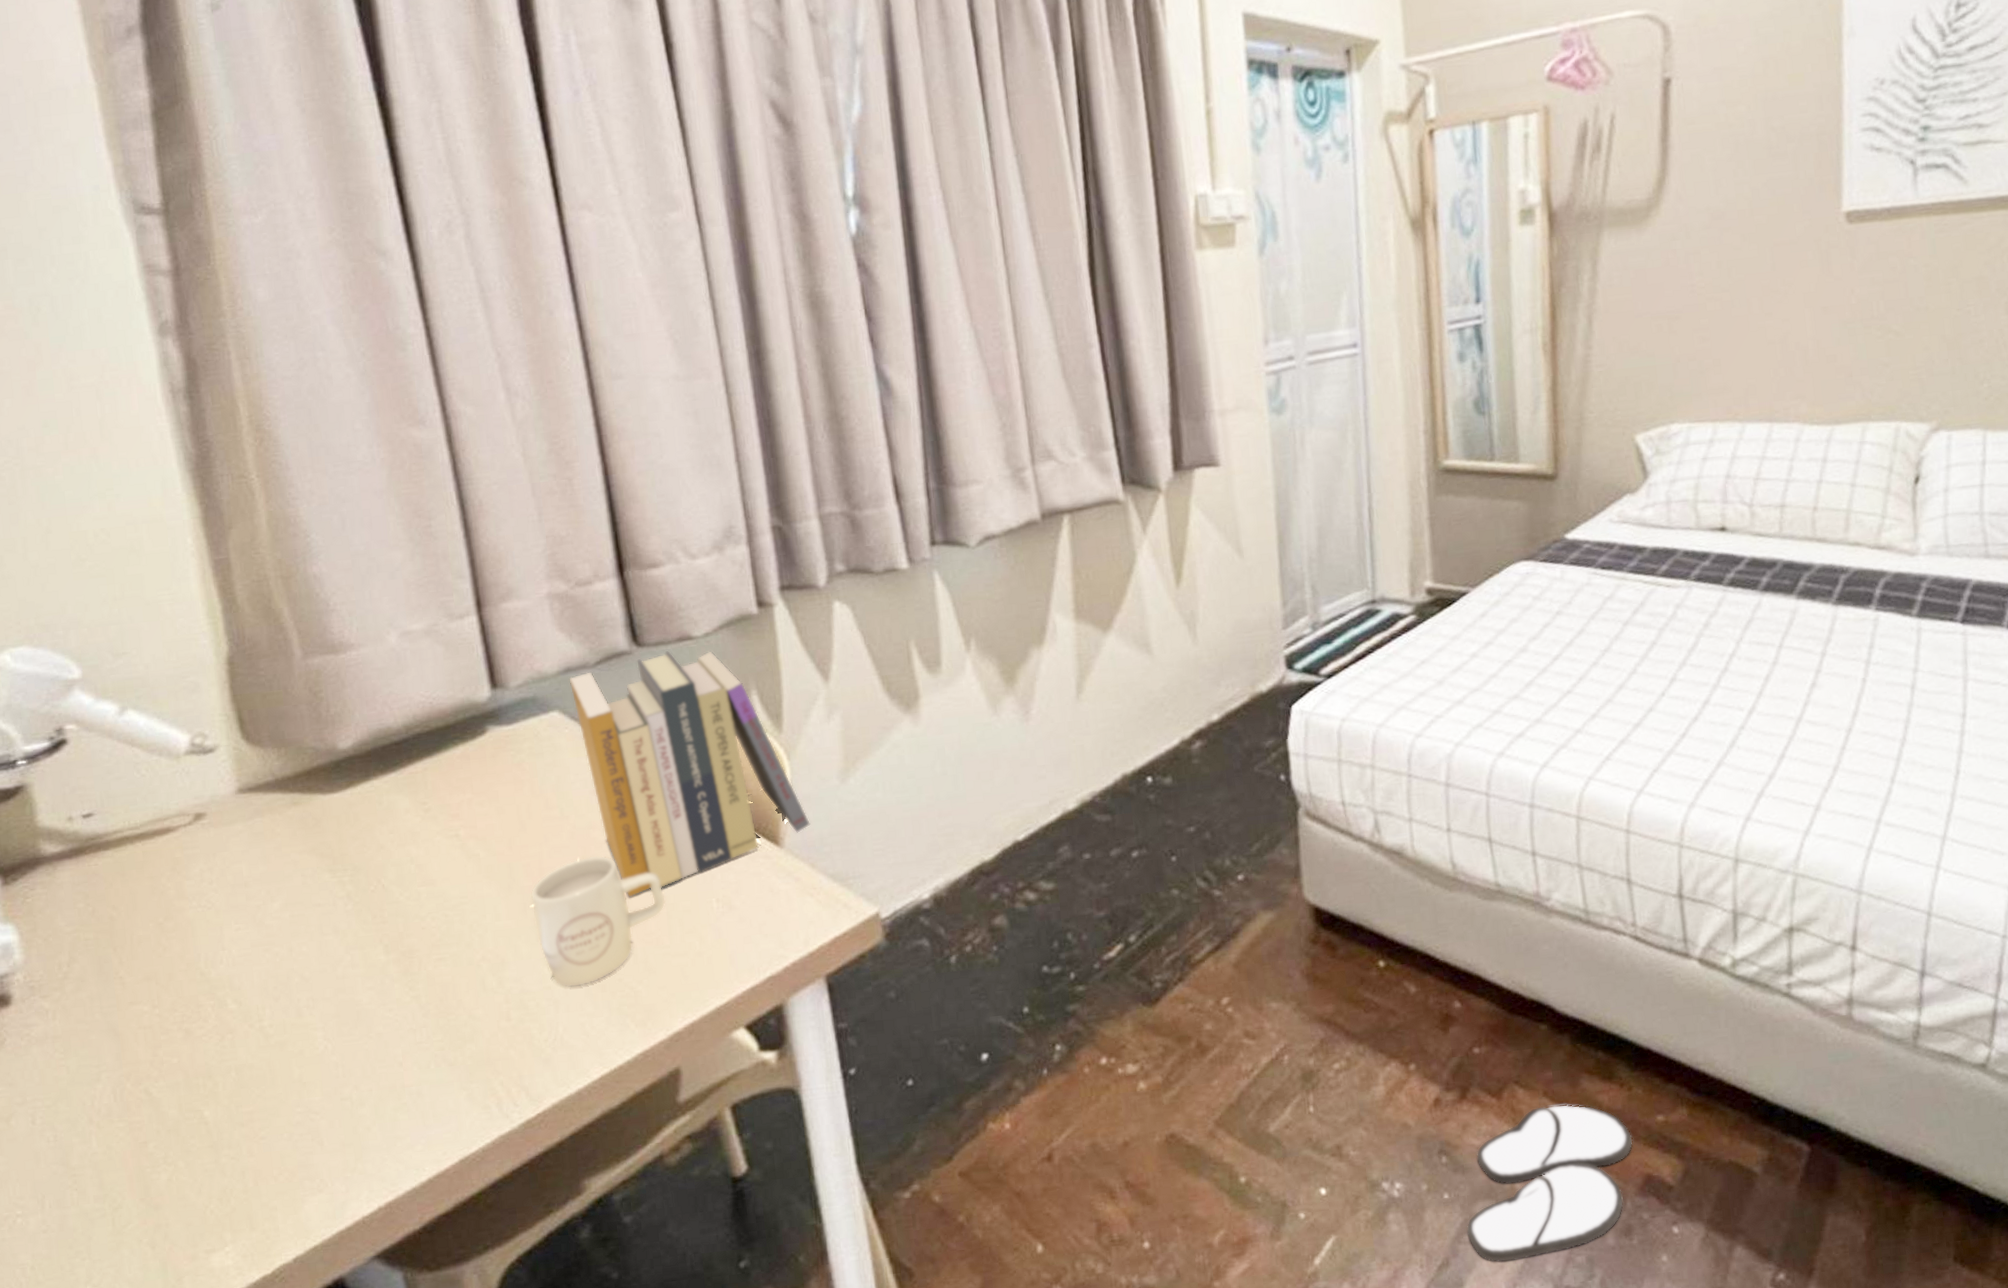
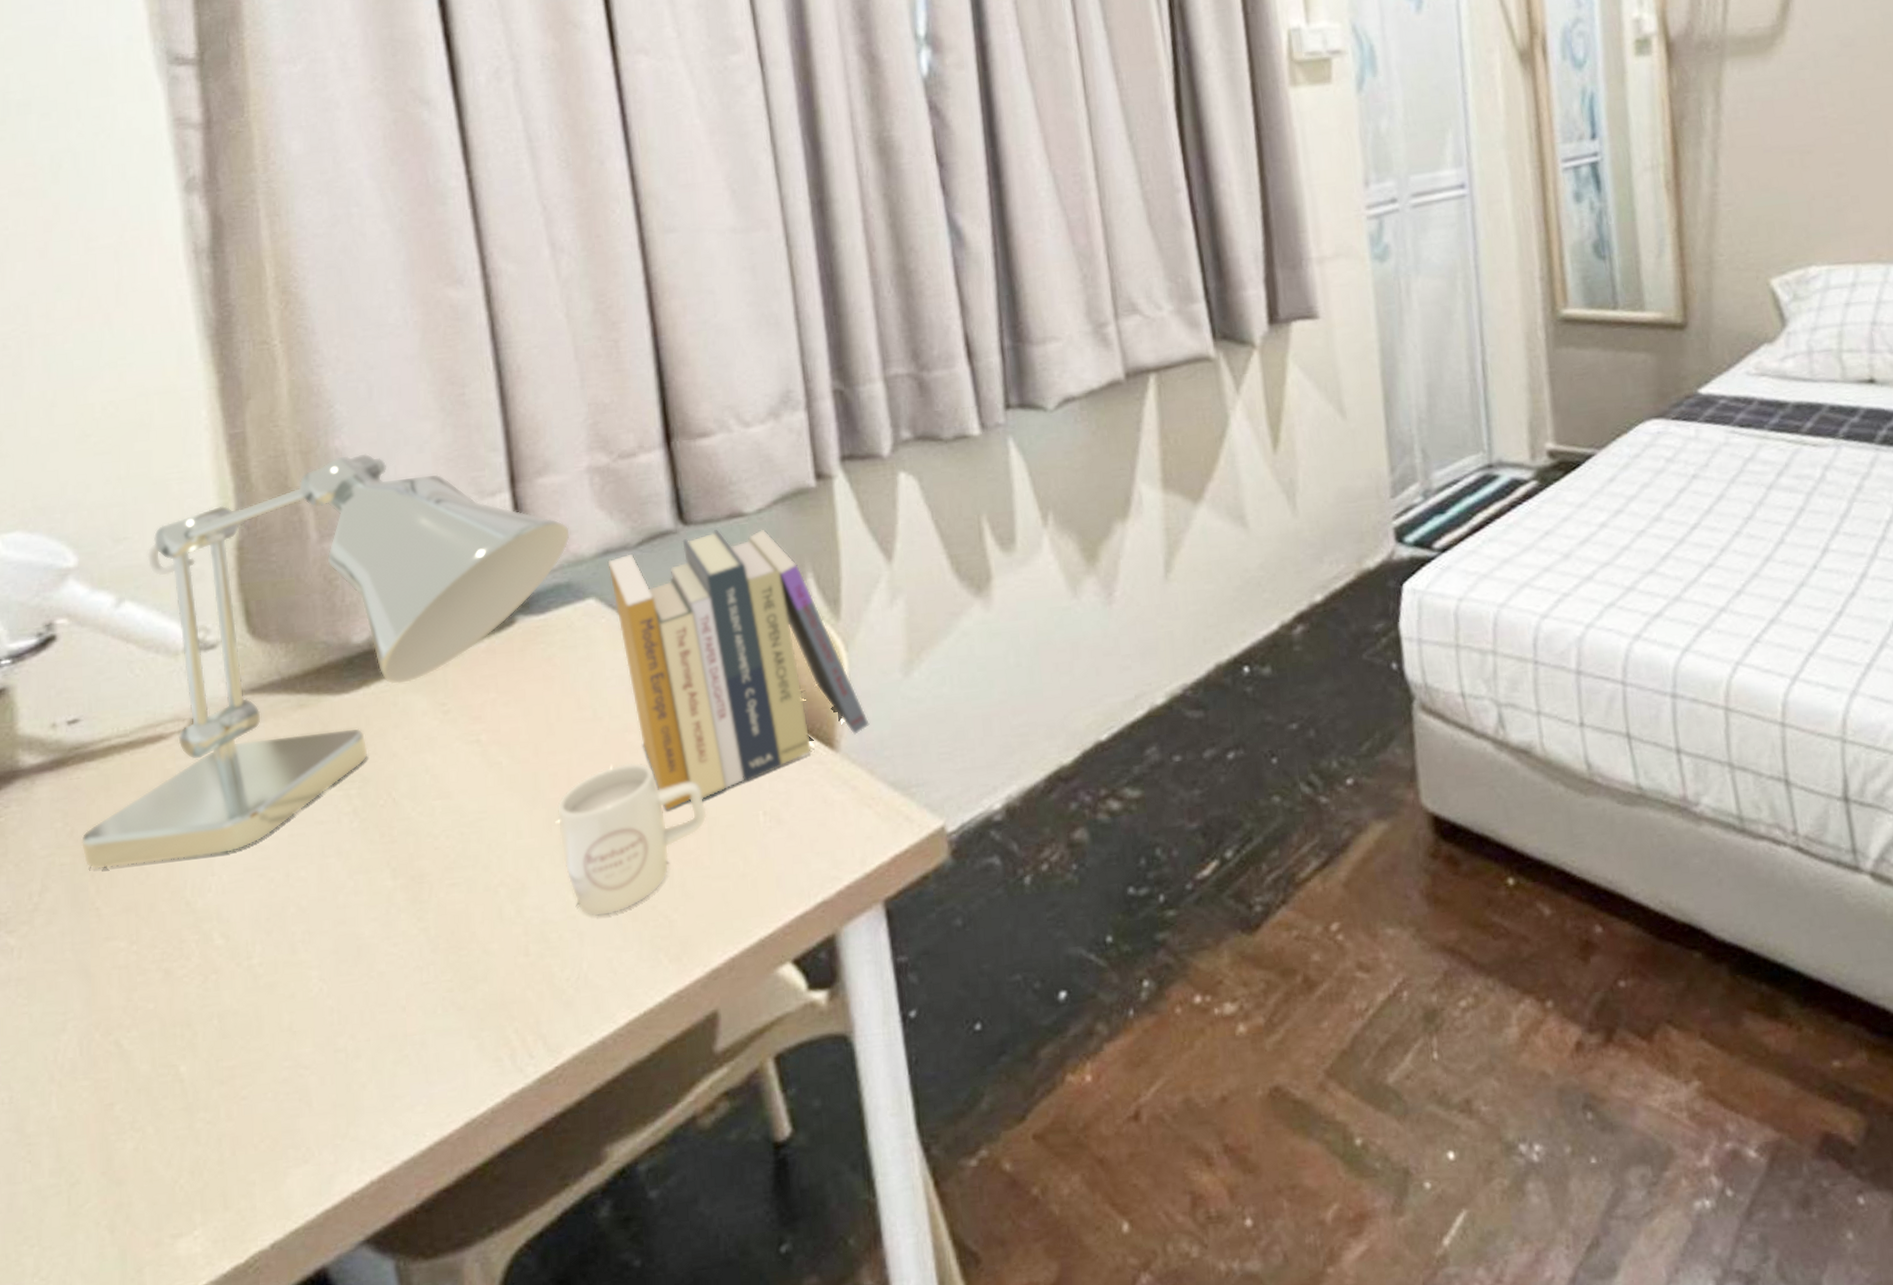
desk lamp: none [102,579,534,944] -> present [80,453,570,869]
slippers: present [1466,1104,1633,1262] -> none [1617,1048,1807,1242]

